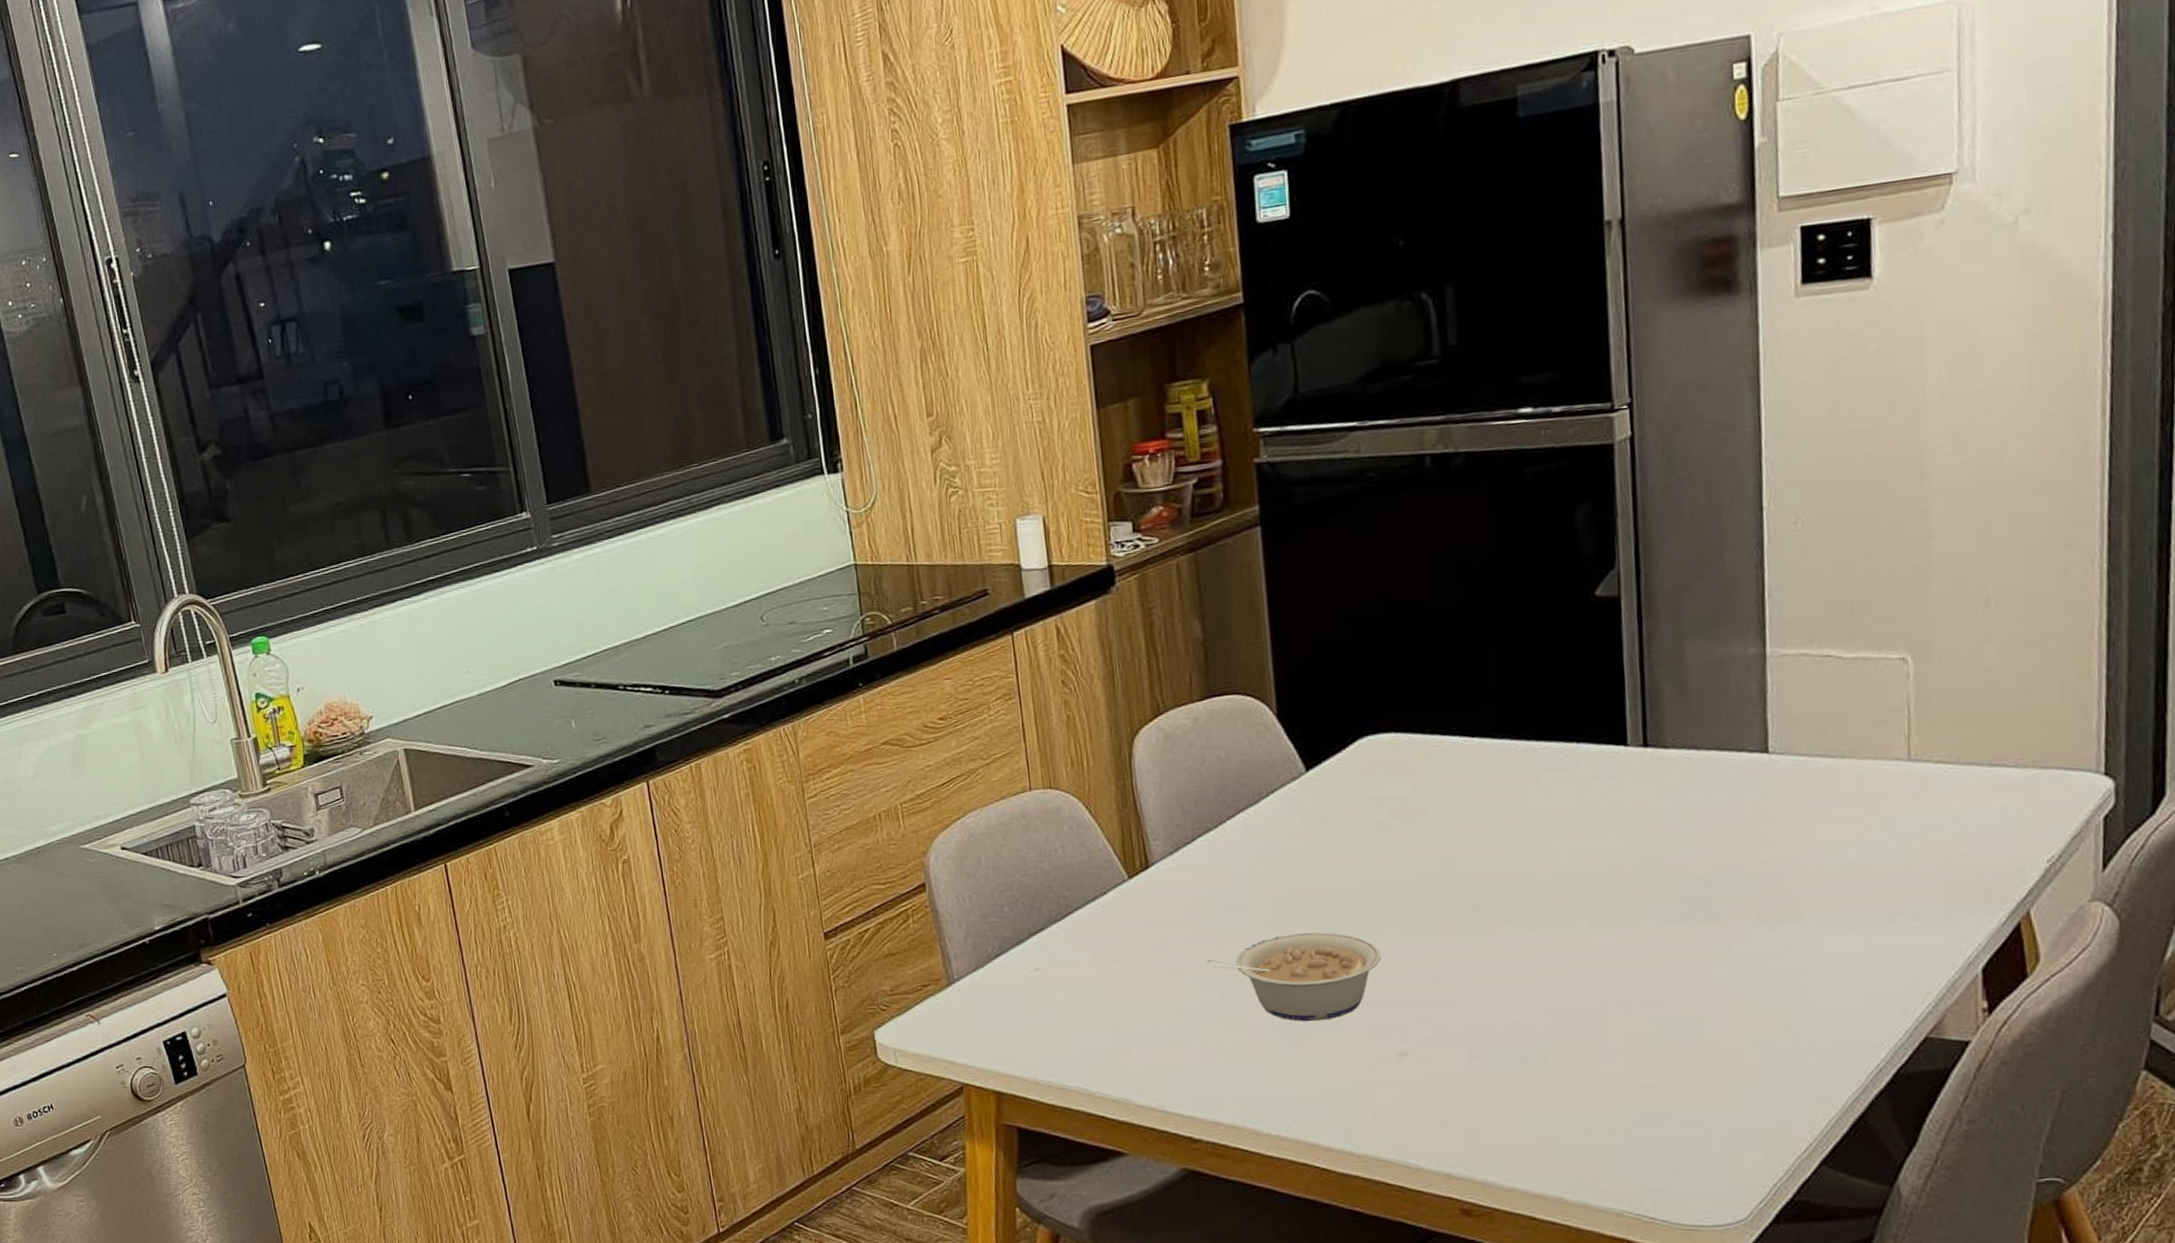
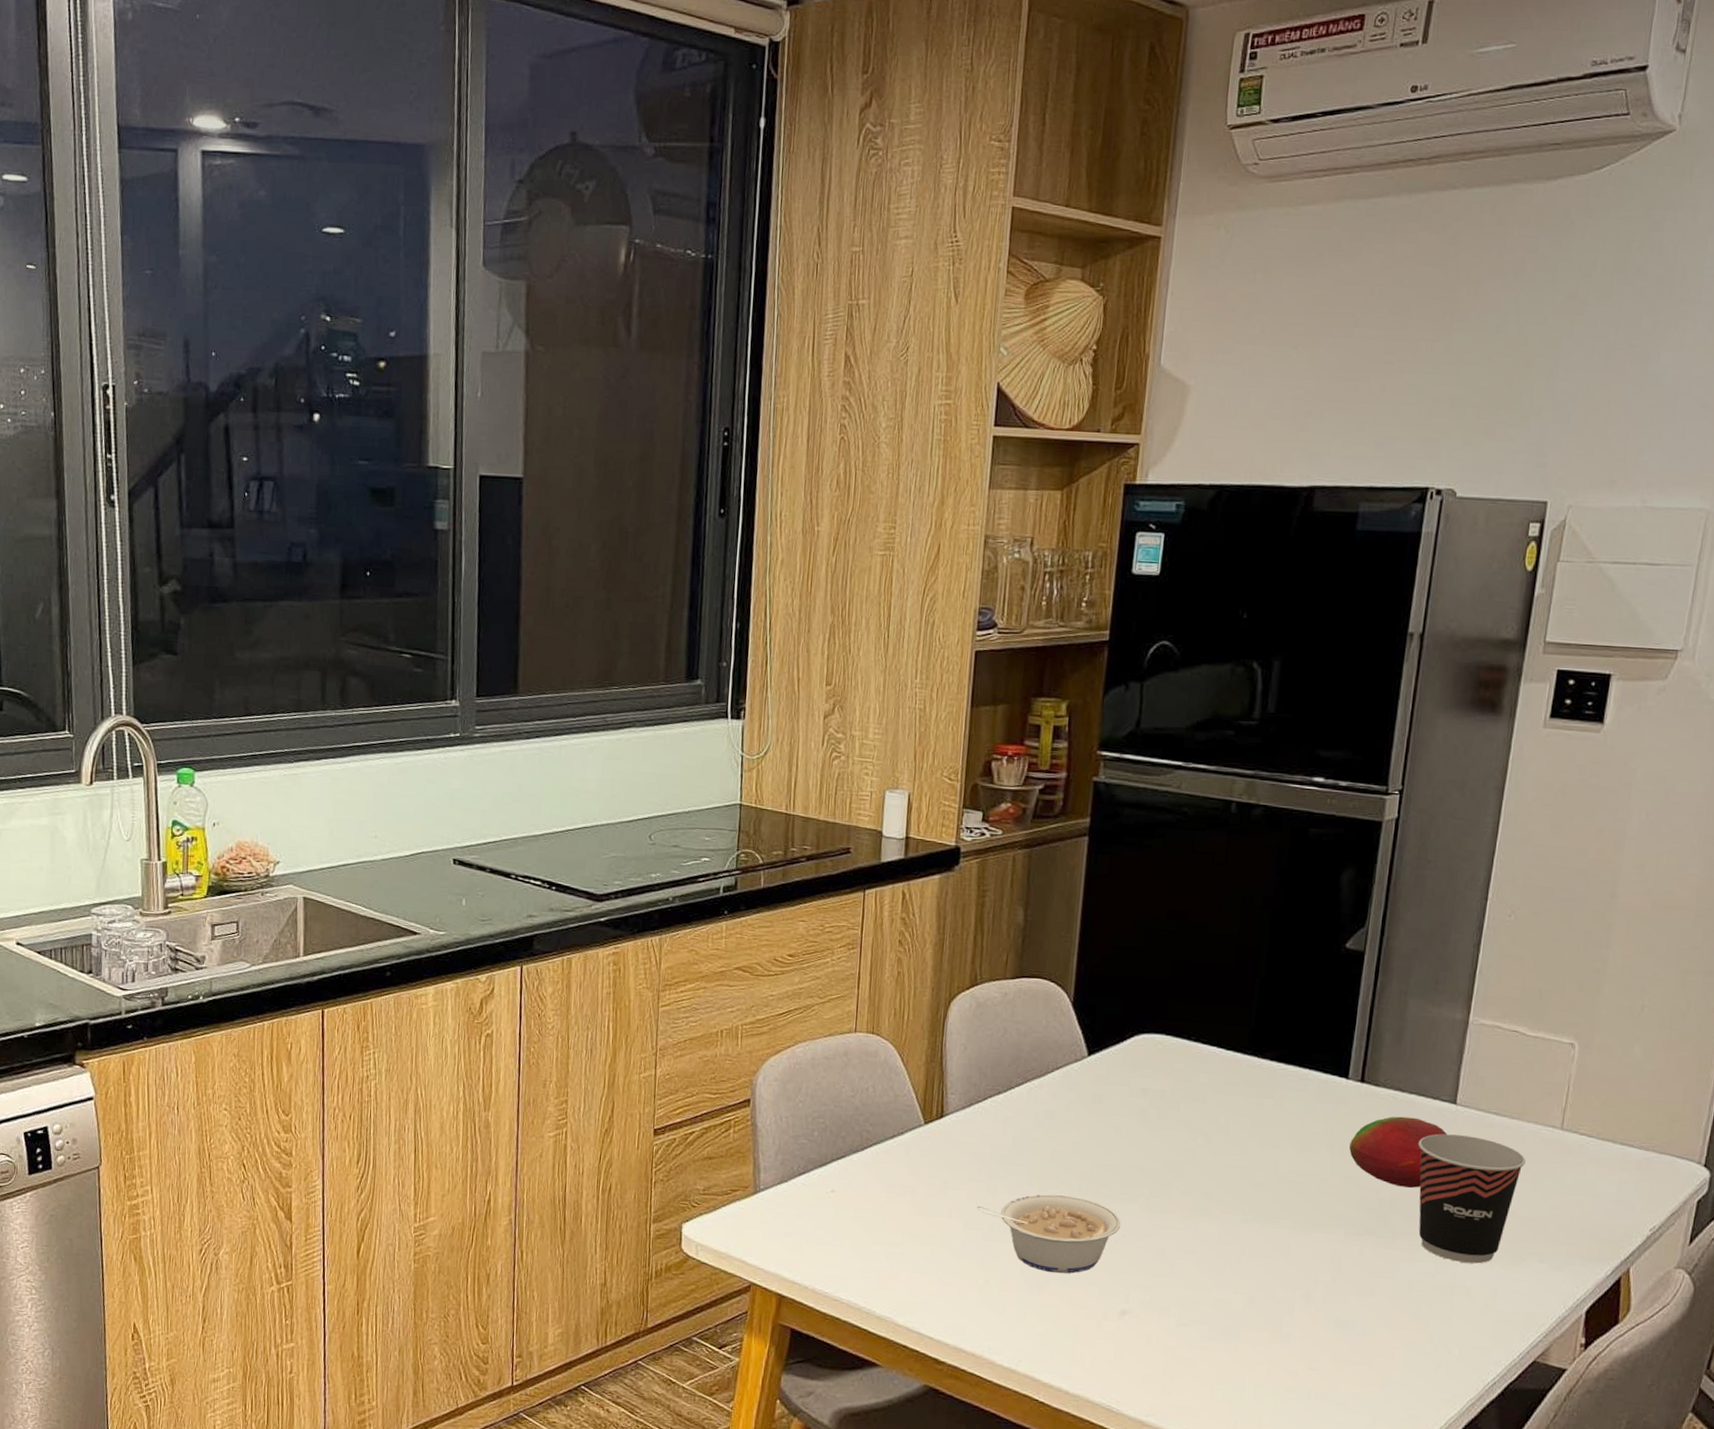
fruit: none [1643,776,1763,860] -> present [1349,1116,1447,1188]
cup: none [1728,786,1870,936] -> present [1418,1133,1526,1264]

